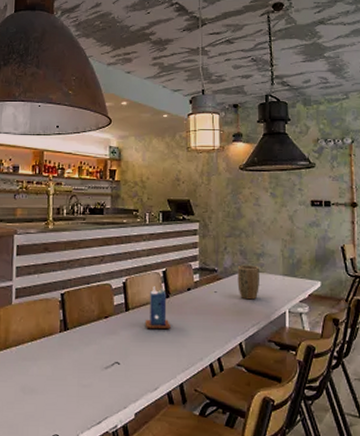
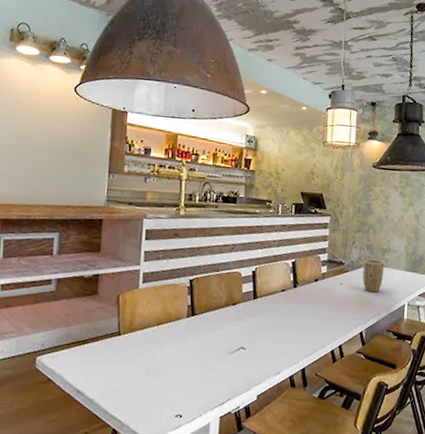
candle: present [145,286,170,330] -> none [272,276,296,318]

